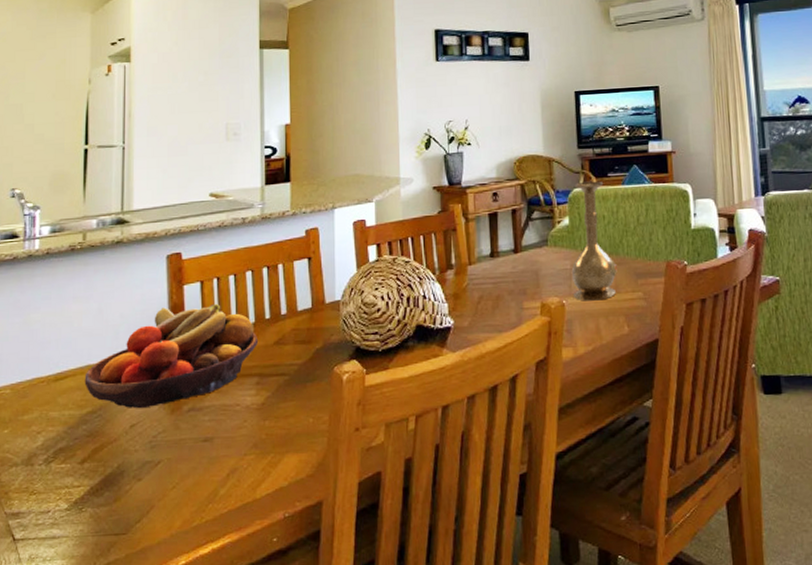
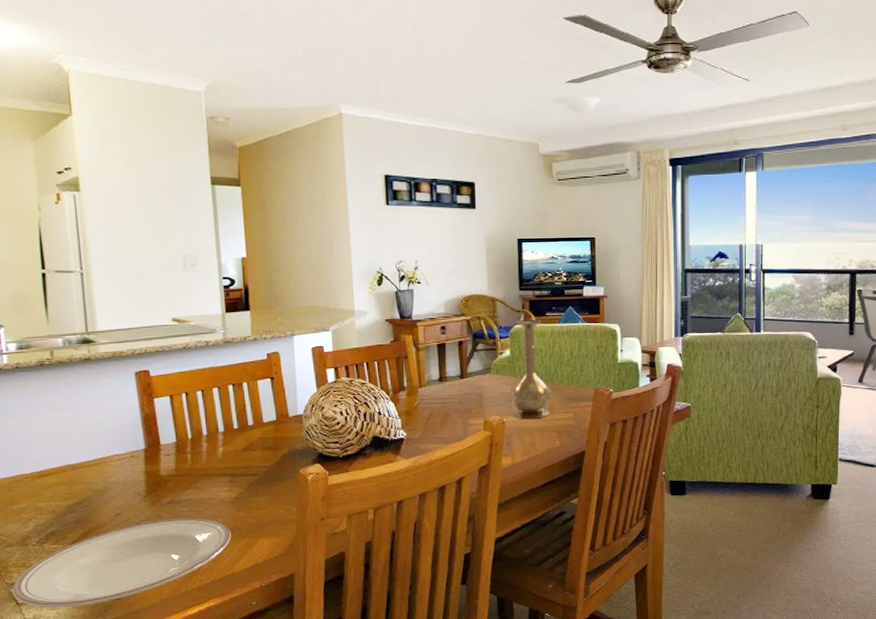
plate: none [10,429,254,546] -> present [12,518,231,608]
fruit bowl: present [84,303,259,409] -> none [67,414,229,501]

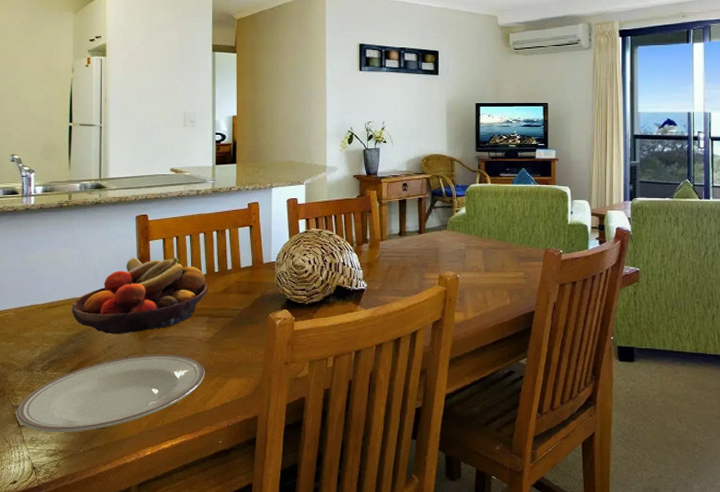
fruit bowl: none [67,414,229,501] -> present [71,257,209,335]
vase: present [511,319,552,420] -> none [465,179,504,277]

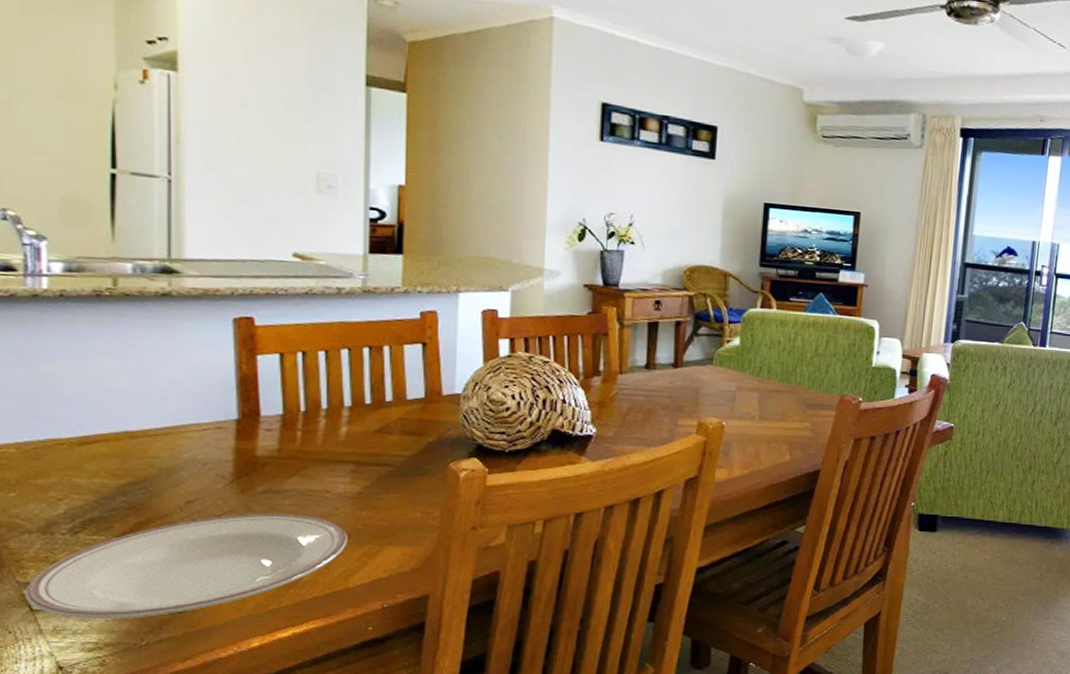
fruit bowl: present [71,257,209,335] -> none [121,377,356,485]

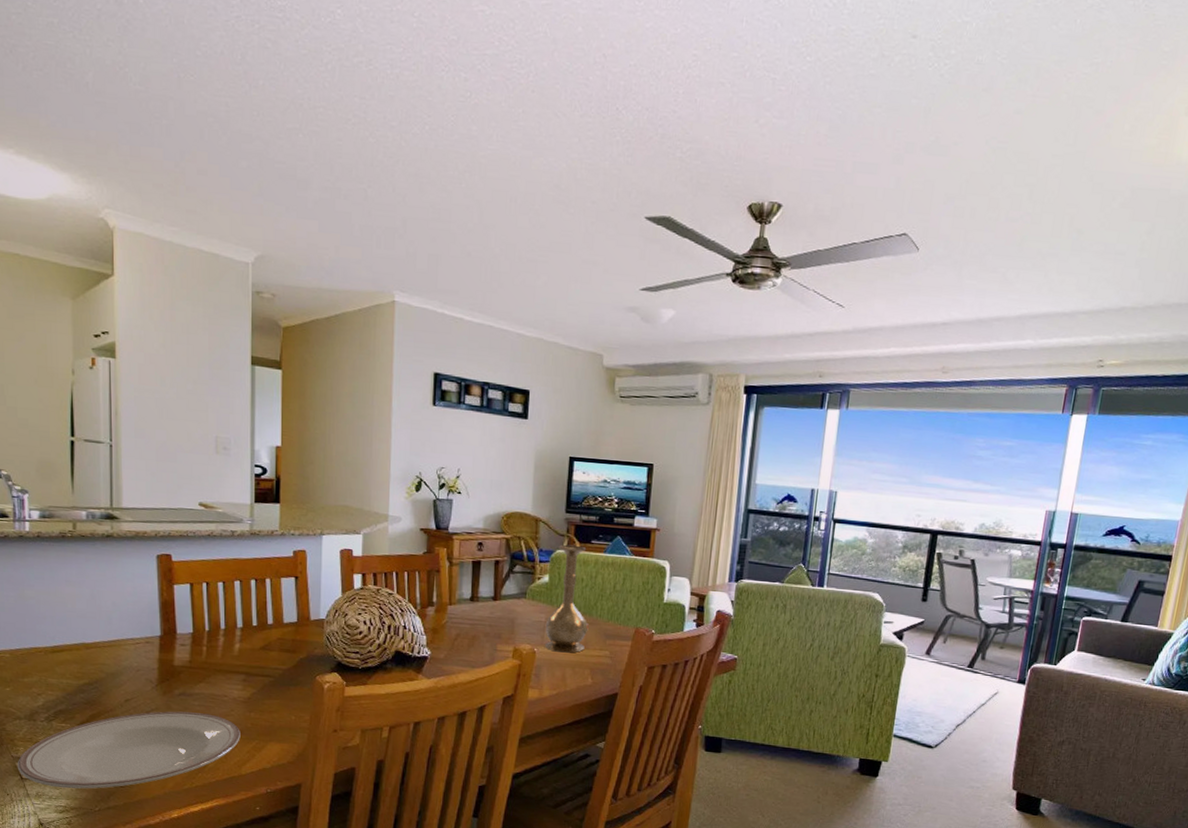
vase: none [735,302,787,426] -> present [545,544,589,653]

